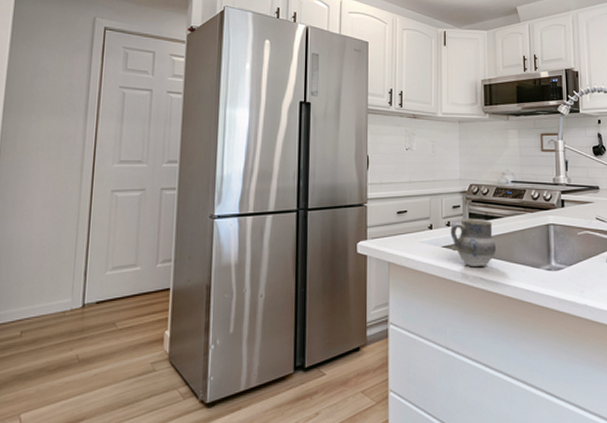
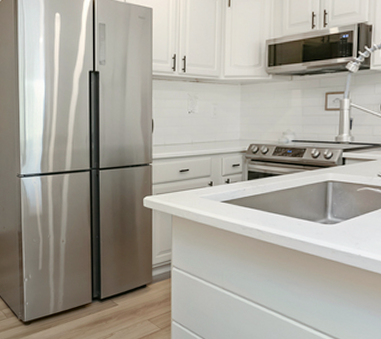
cup: present [450,218,497,266] -> none [229,175,274,219]

